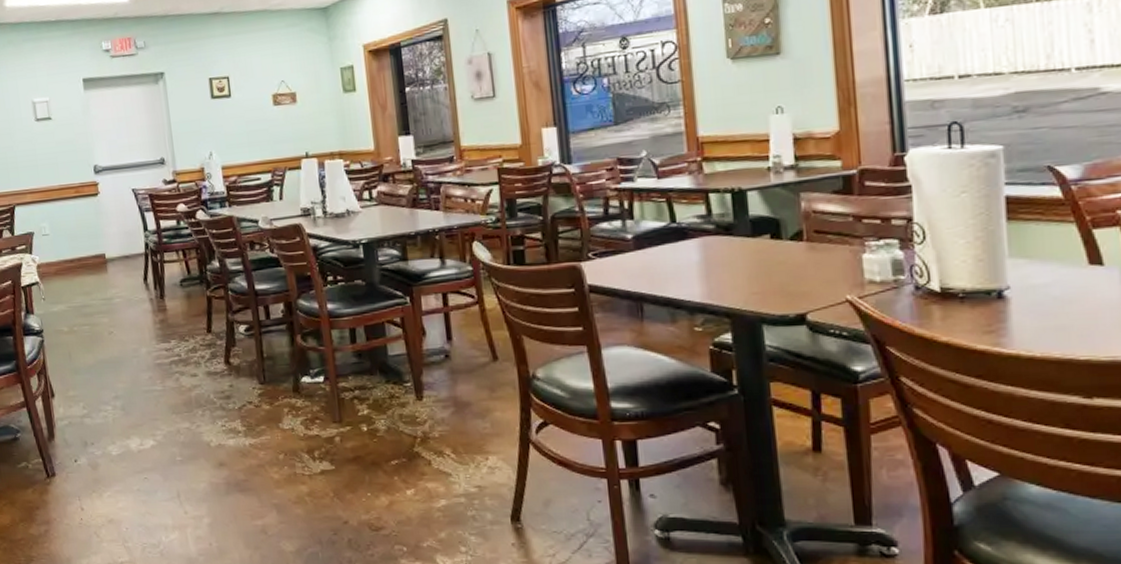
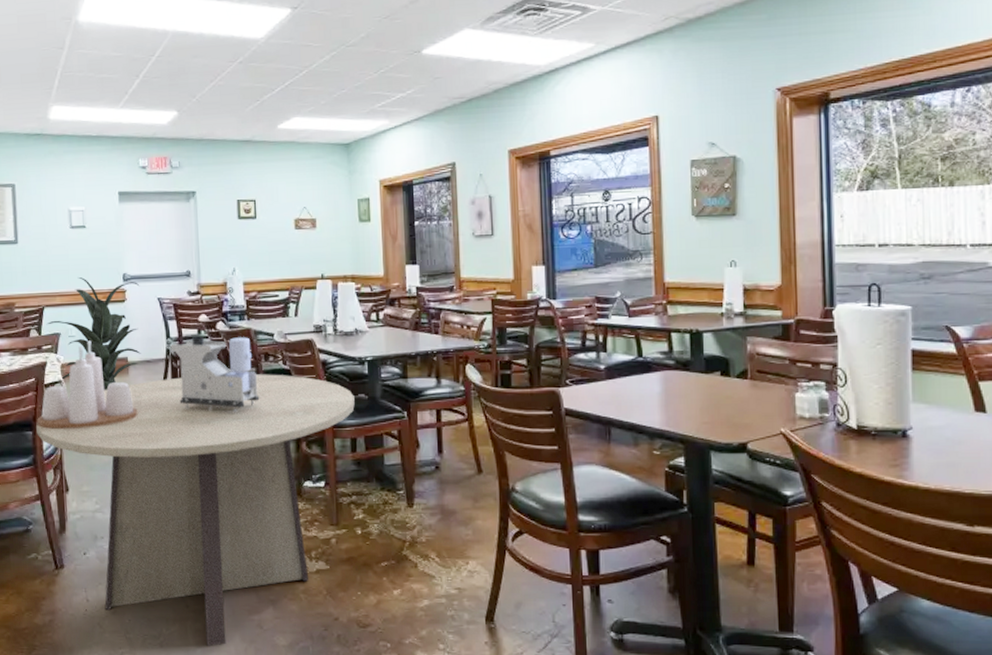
dining table: none [16,263,352,555] -> present [36,374,355,647]
condiment set: none [17,238,120,333] -> present [37,340,138,430]
indoor plant: none [18,172,119,290] -> present [46,277,141,390]
paper towel holder: none [149,225,248,308] -> present [170,336,260,413]

